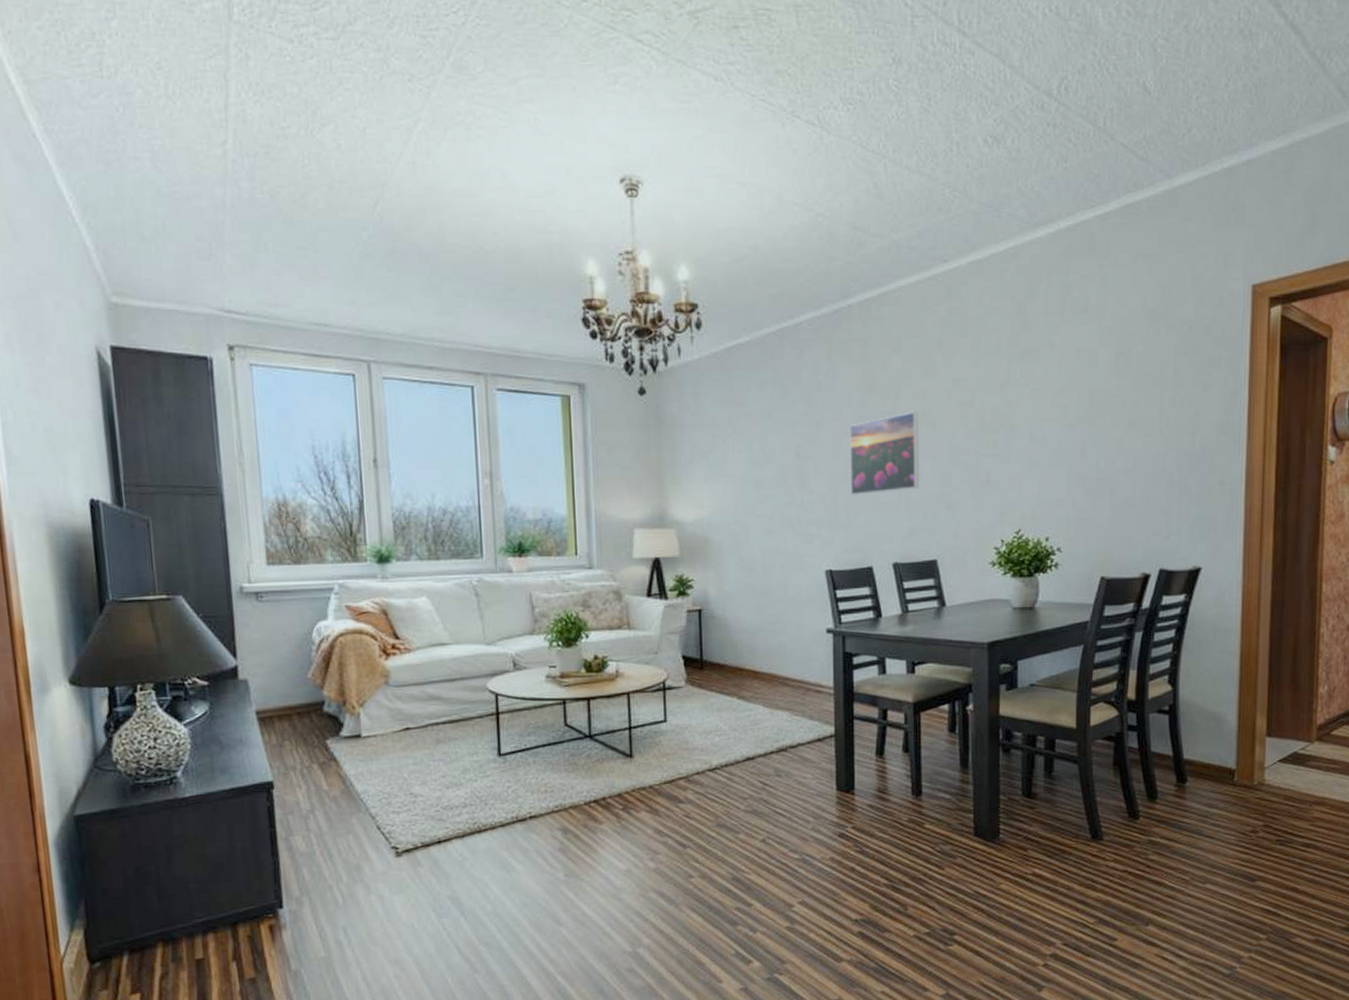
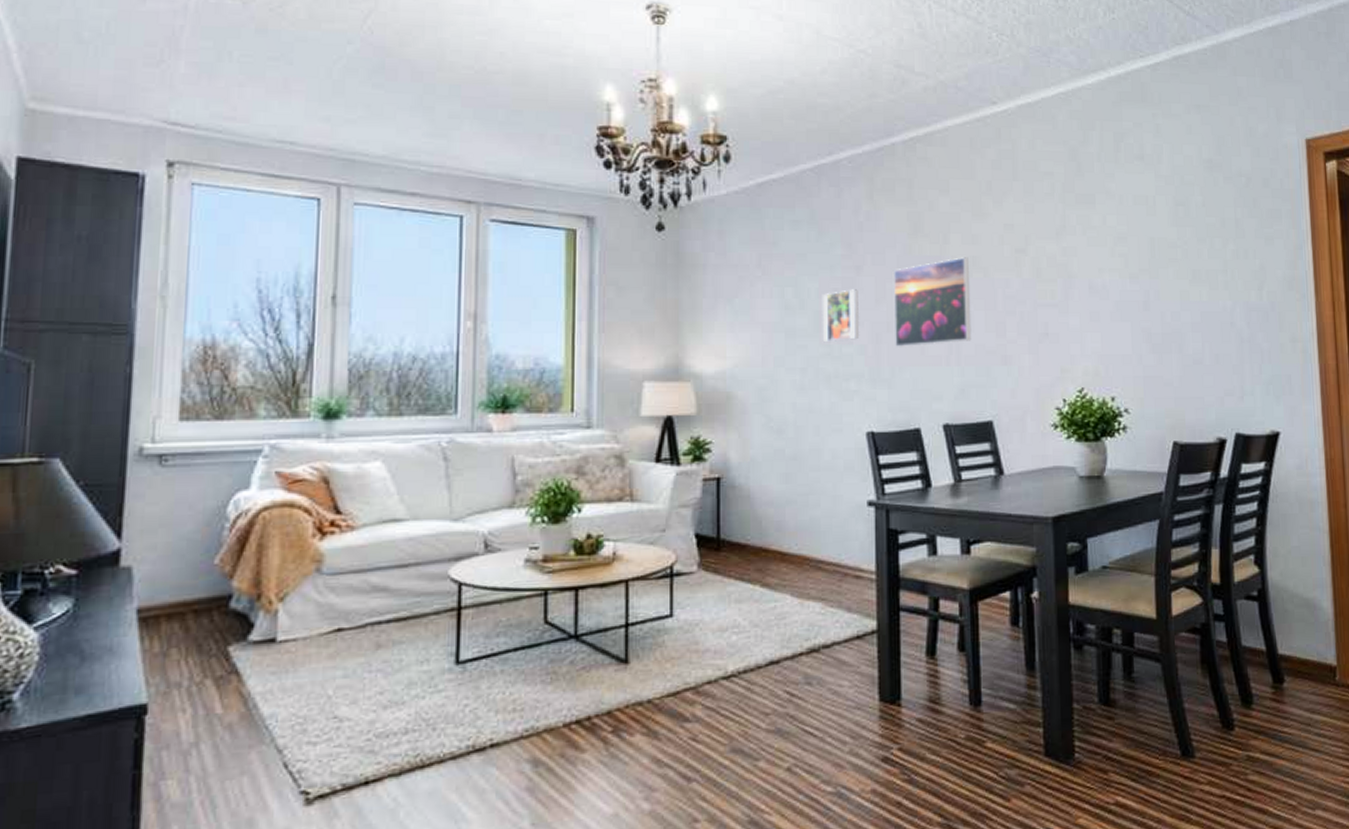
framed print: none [785,444,820,493] -> present [822,289,860,343]

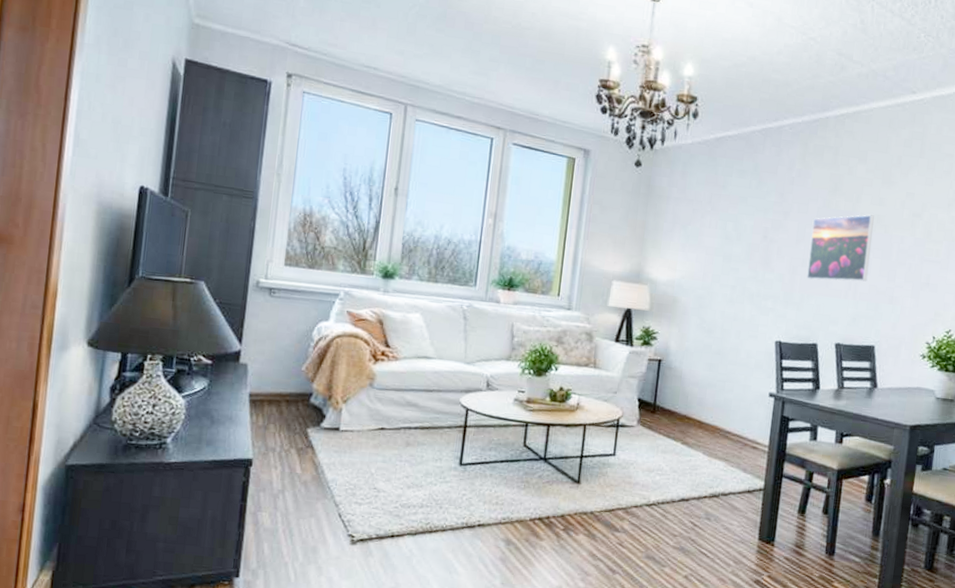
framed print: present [822,289,860,343] -> none [752,229,784,269]

